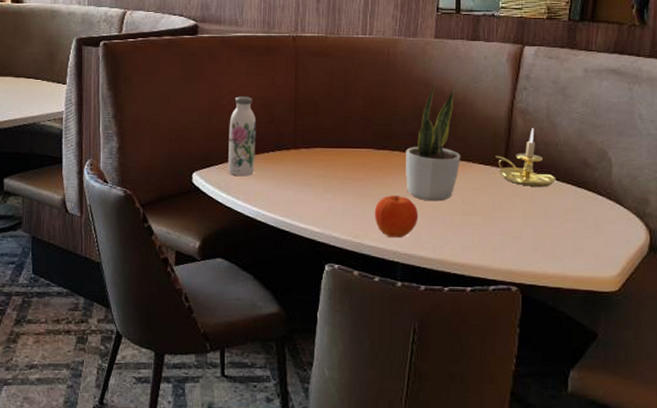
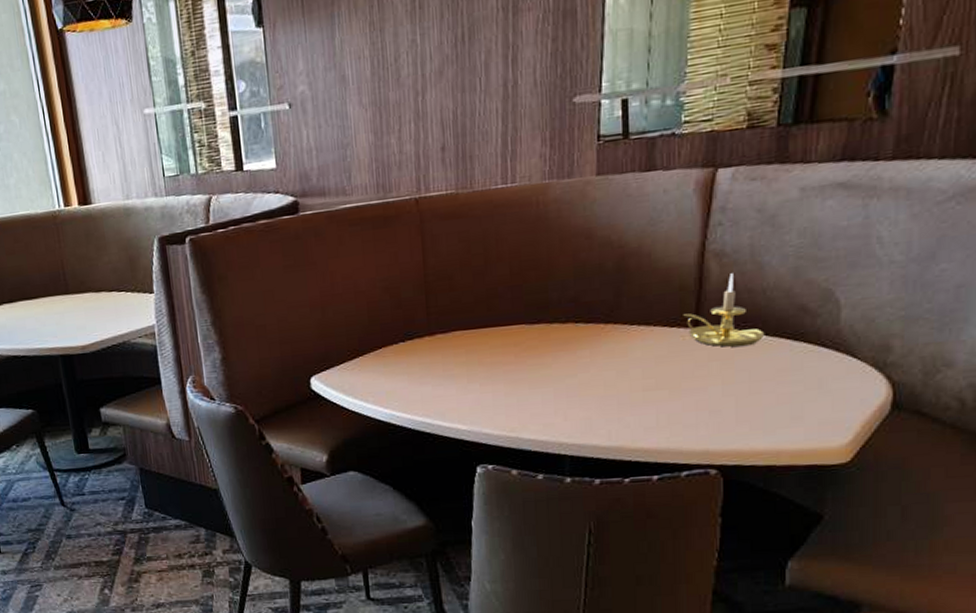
water bottle: present [228,96,257,177] -> none [347,279,383,376]
fruit: present [374,194,419,237] -> none [532,376,588,427]
potted plant: present [406,81,461,202] -> none [567,230,639,379]

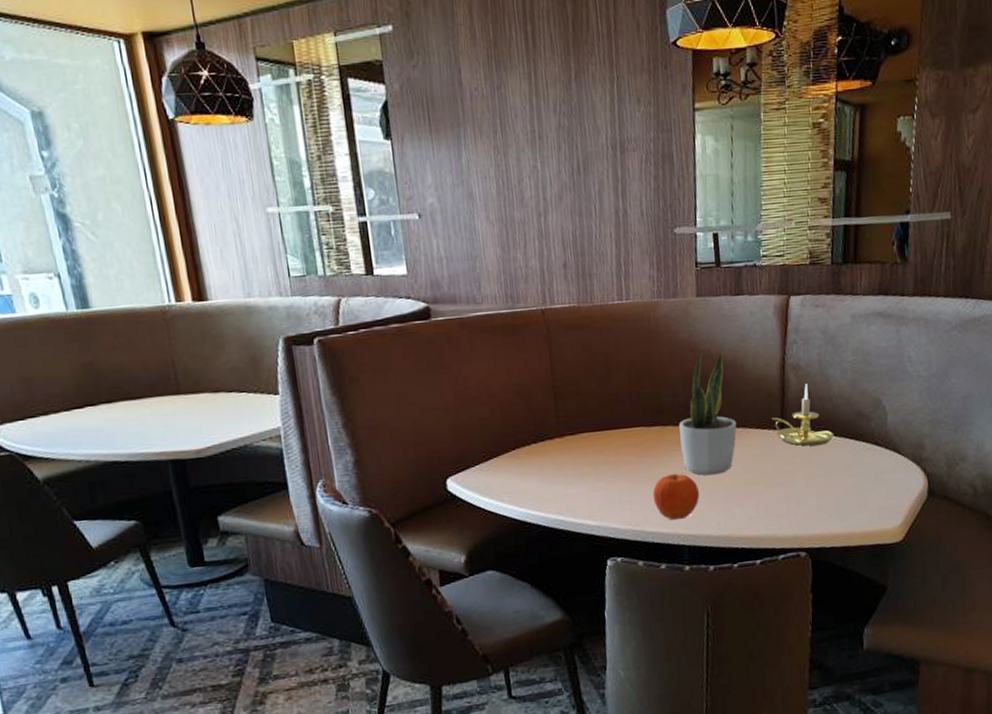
fruit: none [532,376,588,427] -> present [652,473,700,520]
potted plant: none [567,230,639,379] -> present [679,344,737,476]

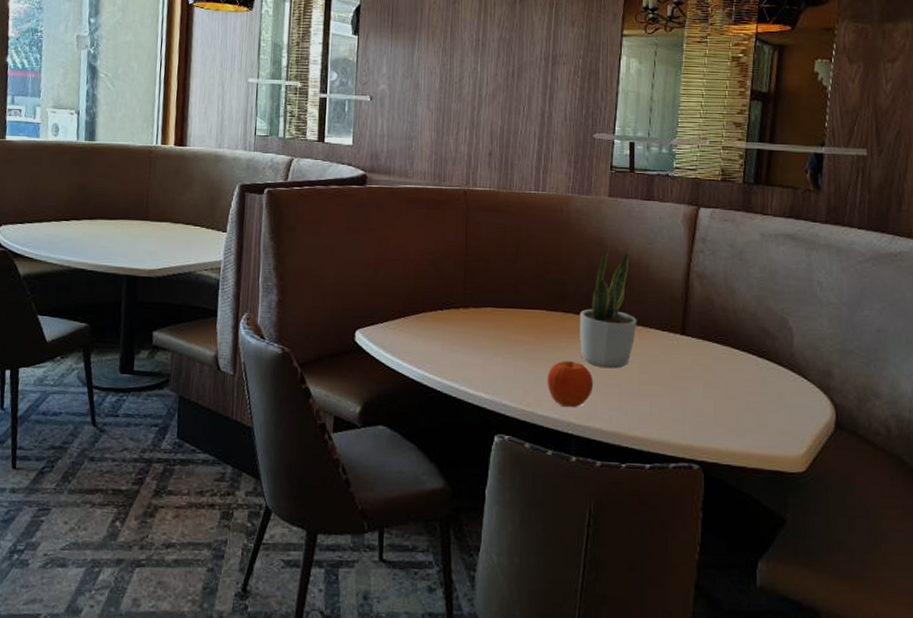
candle holder: present [772,384,834,446] -> none [673,293,737,357]

